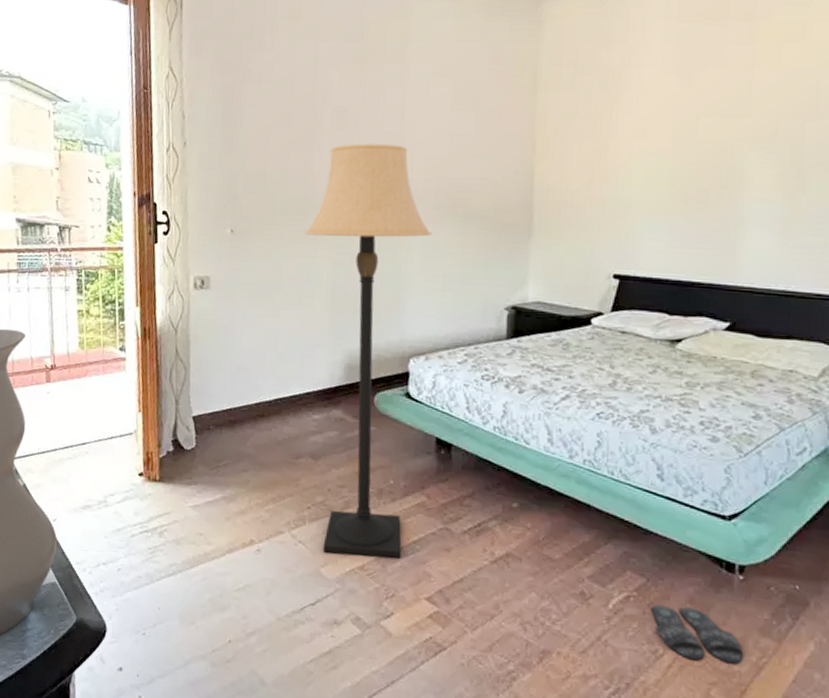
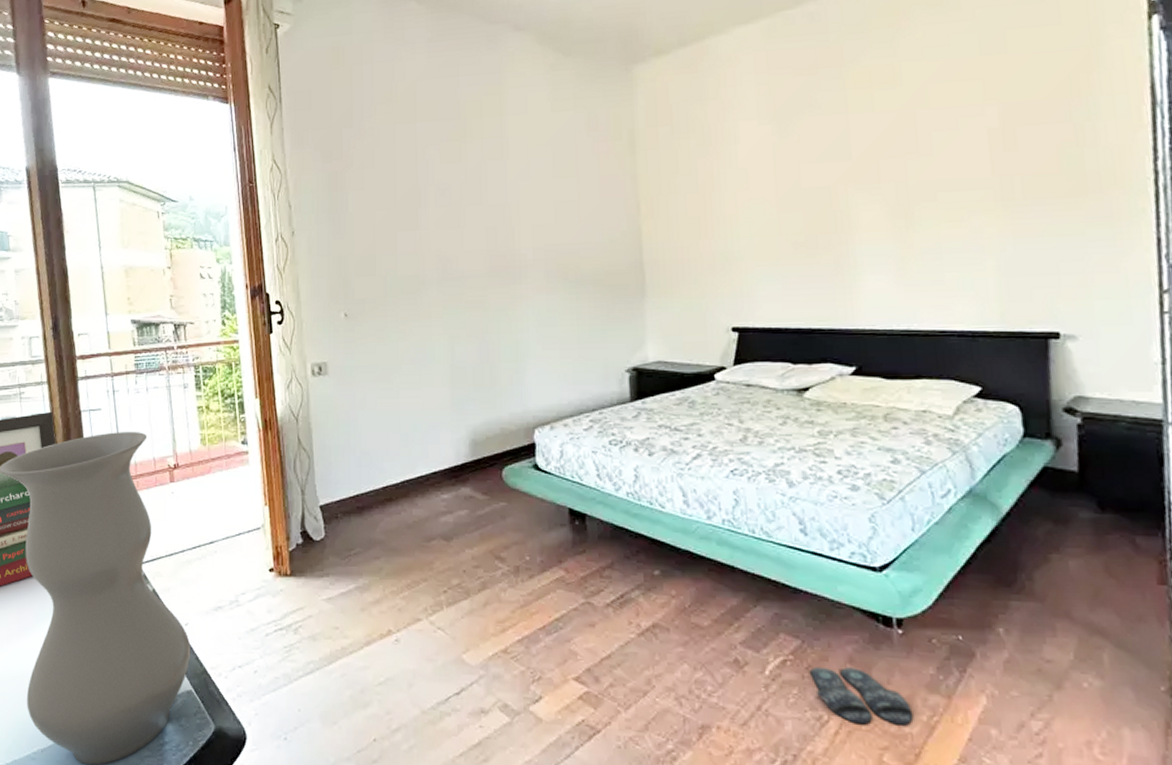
lamp: present [304,143,433,559] -> none [417,216,546,639]

